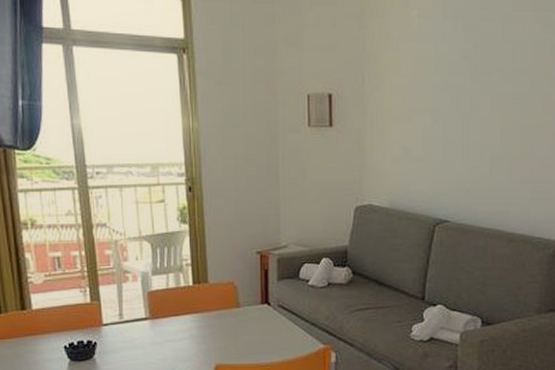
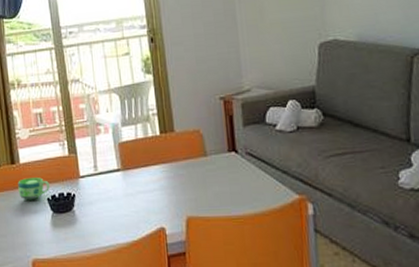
cup: none [29,325,68,348] -> present [18,177,51,201]

